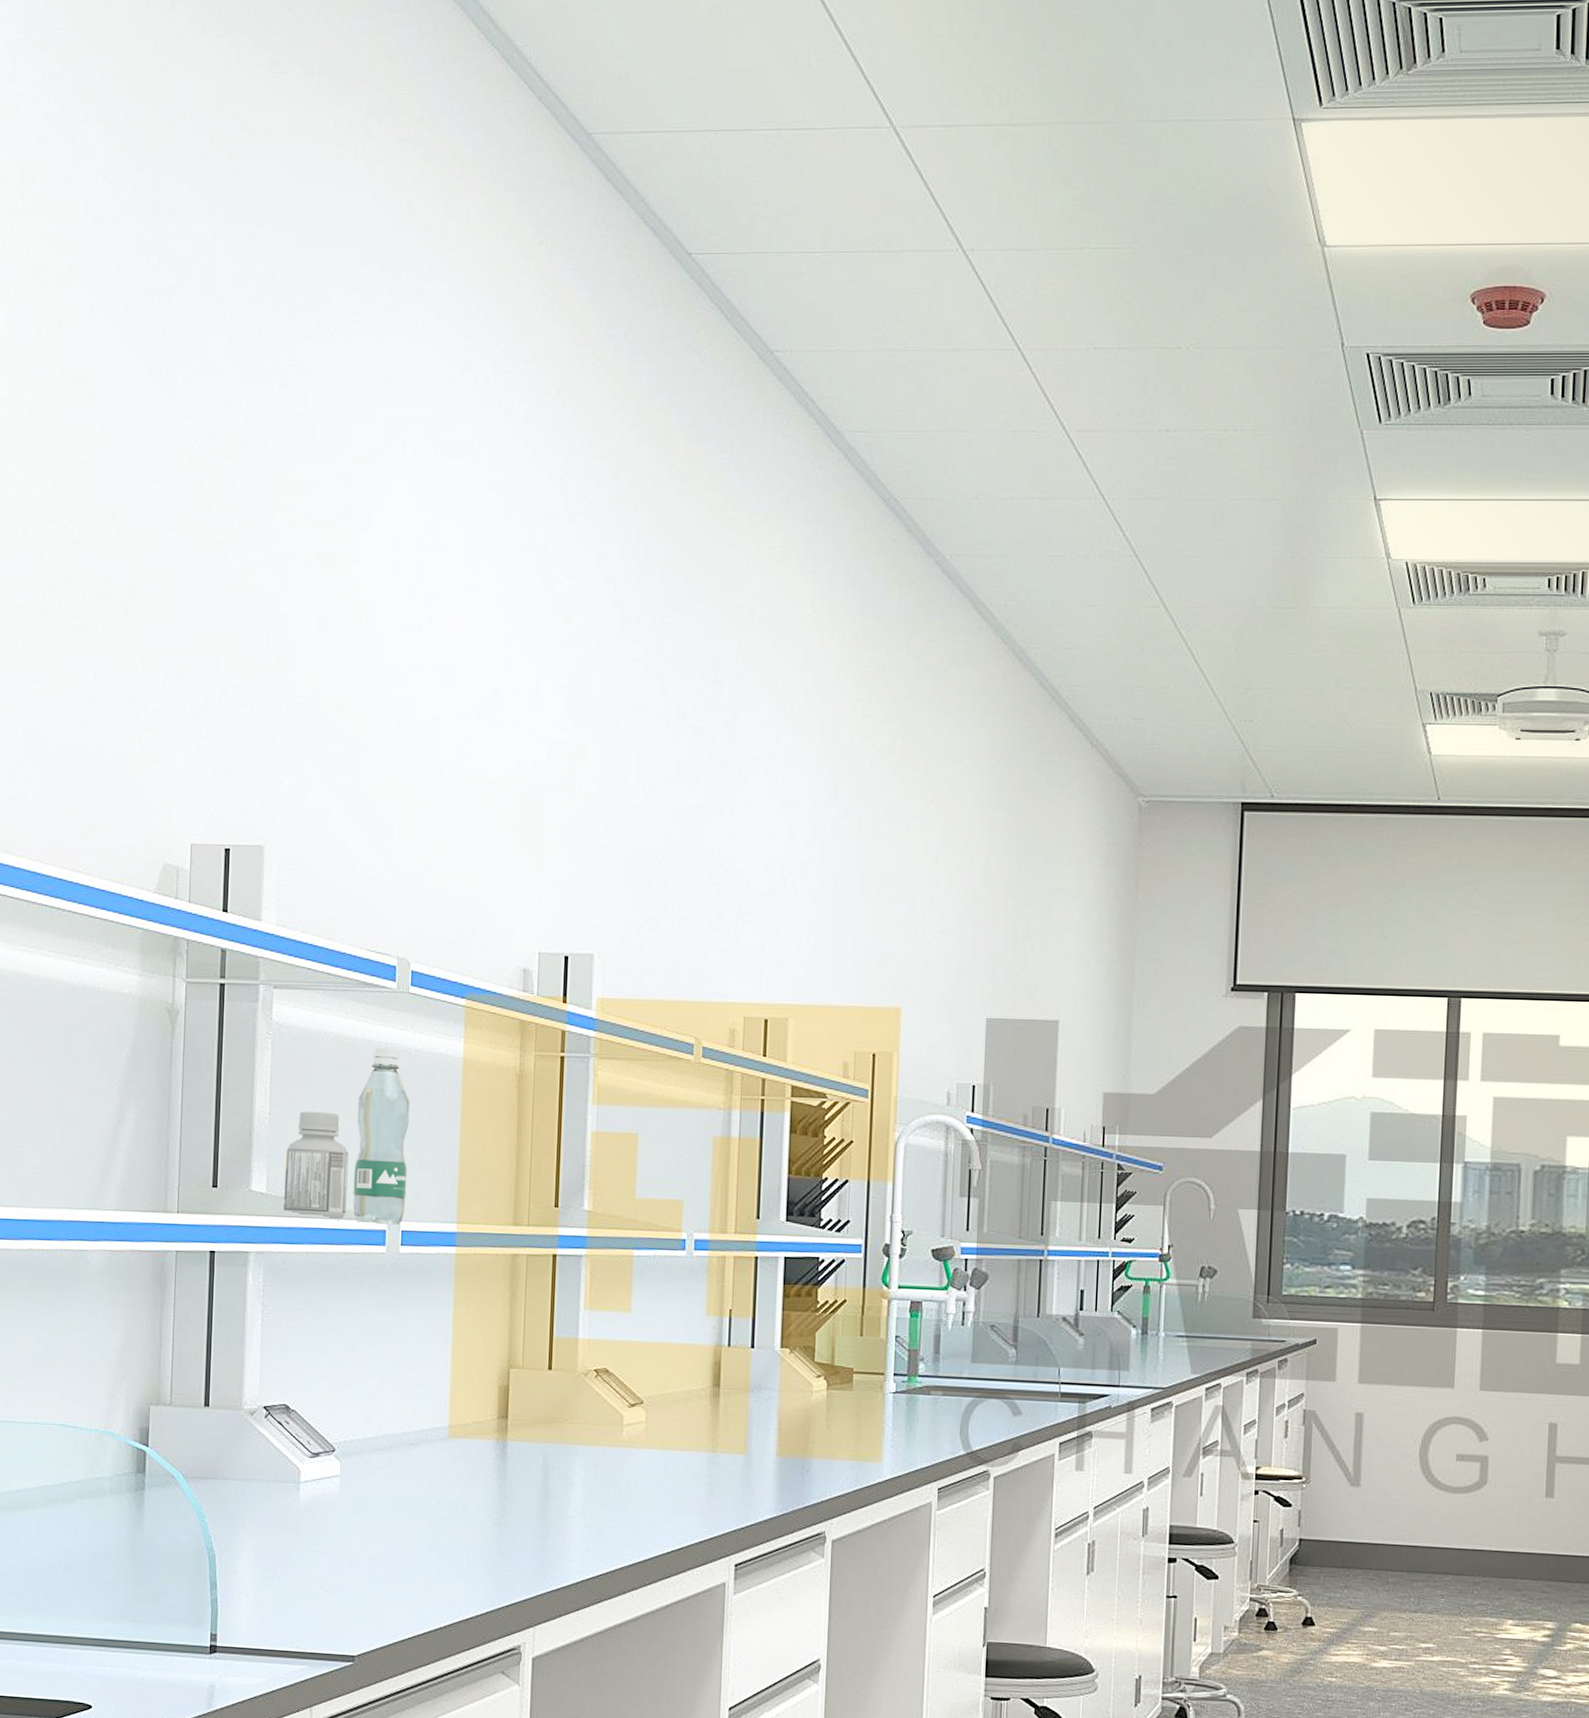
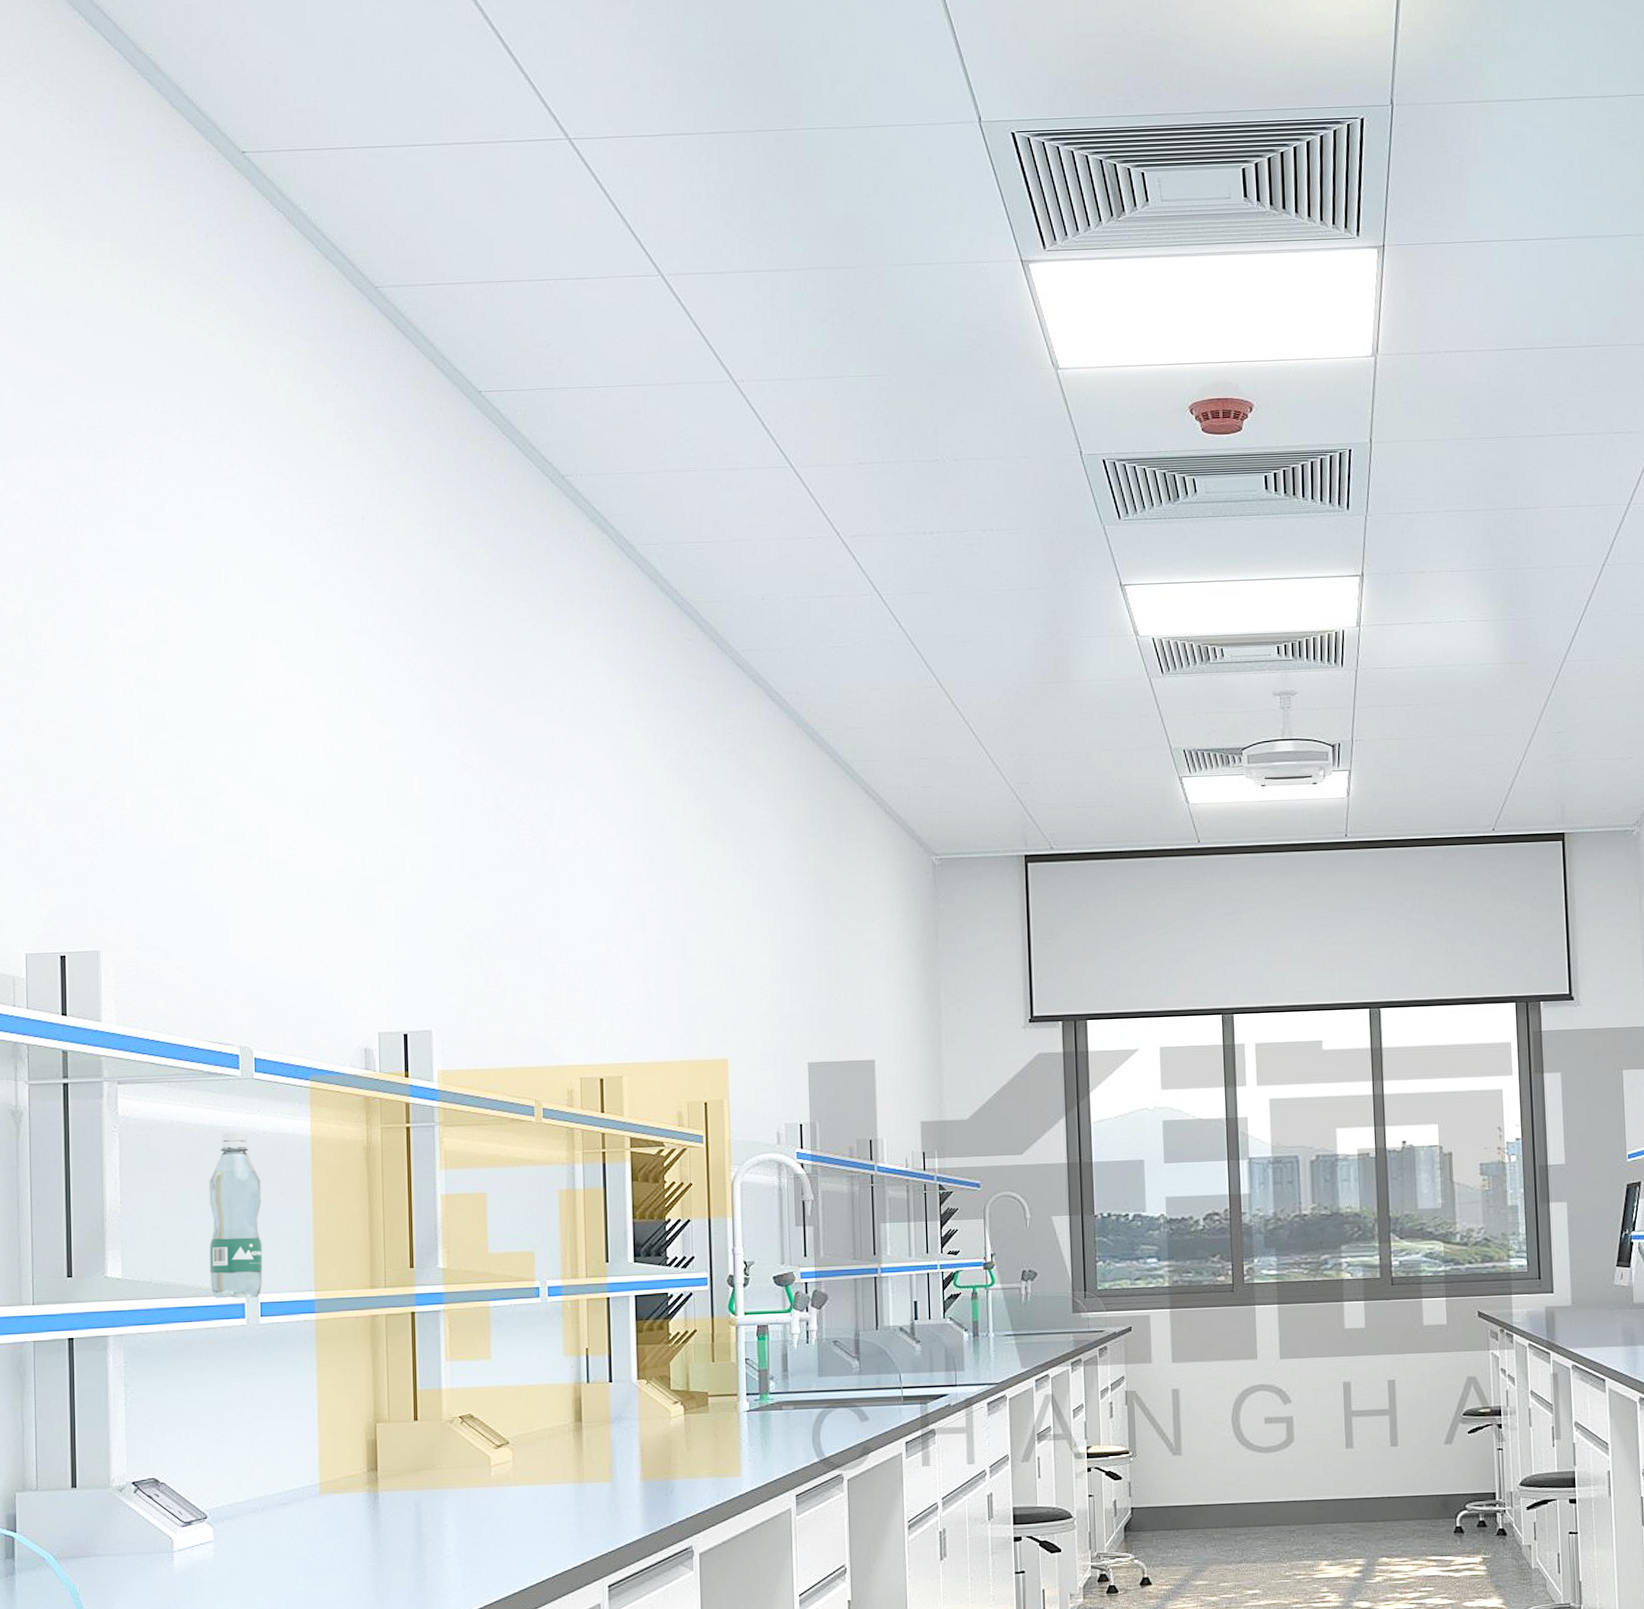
medicine bottle: present [283,1111,349,1221] -> none [139,1196,204,1299]

